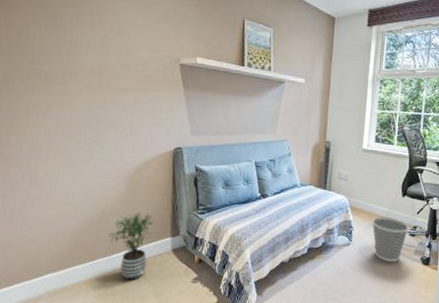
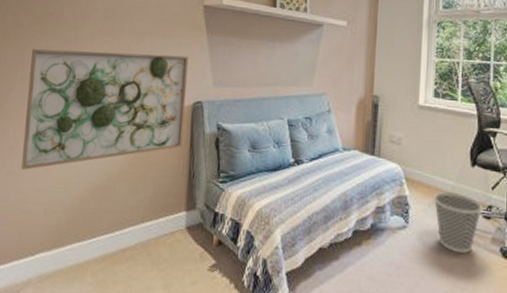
wall art: none [24,102,168,208] -> present [21,49,189,171]
potted plant: present [109,212,154,280] -> none [113,179,166,265]

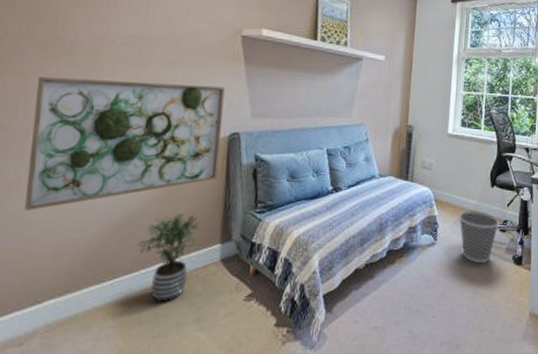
potted plant: none [113,179,166,265] -> present [138,213,199,302]

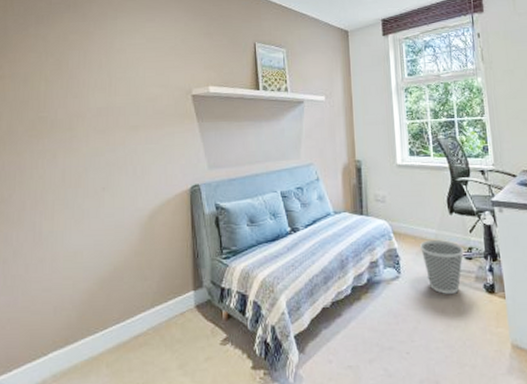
wall art: present [25,77,225,212] -> none [26,143,184,273]
potted plant: present [138,213,199,302] -> none [122,264,173,349]

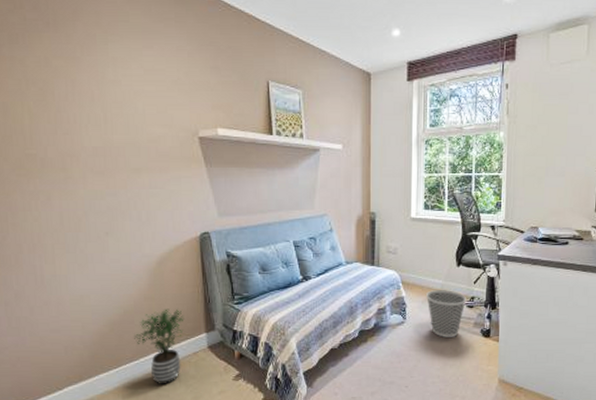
potted plant: none [122,264,173,349] -> present [134,309,184,384]

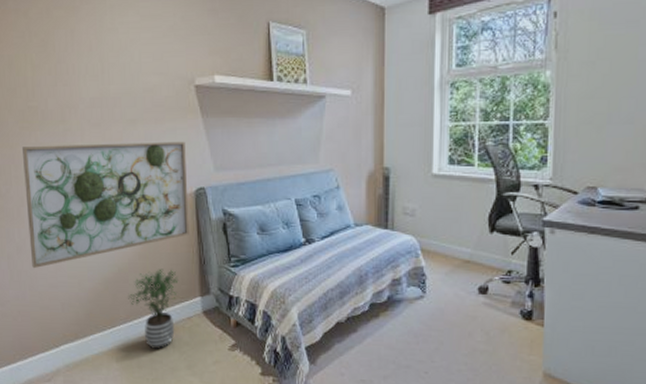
wall art: none [20,189,195,315] -> present [22,141,189,269]
wastebasket: present [426,290,466,337] -> none [451,260,501,318]

